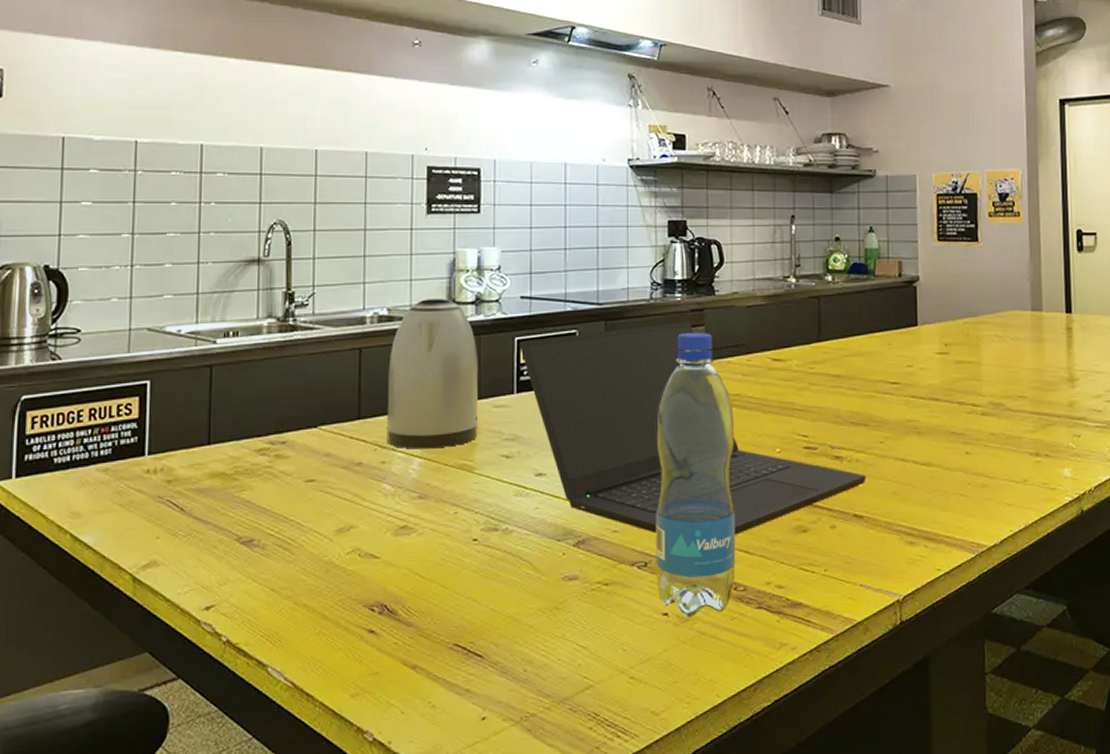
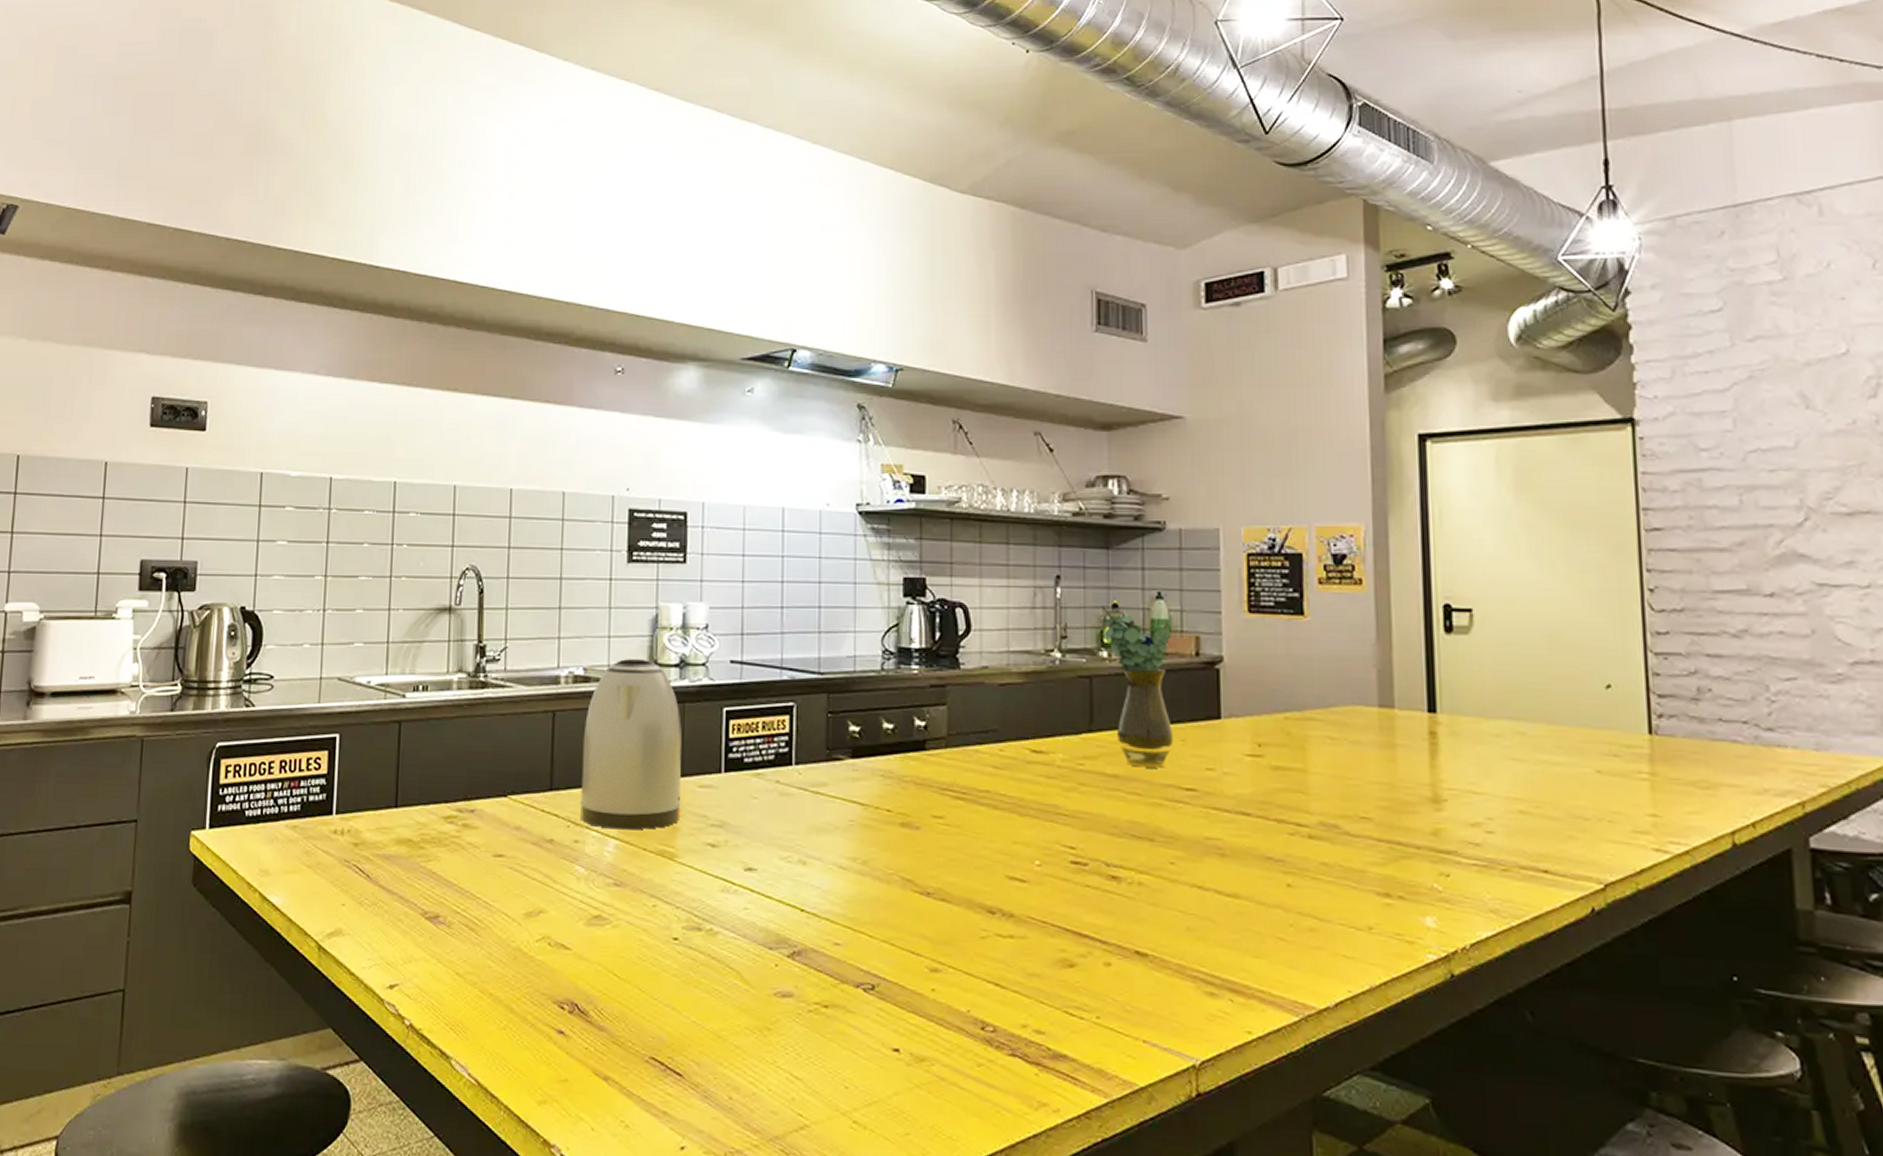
laptop: present [520,321,866,535] -> none [728,698,1152,962]
bottle: present [655,333,736,618] -> none [885,713,984,1058]
vase: none [827,239,883,368] -> present [1102,606,1174,768]

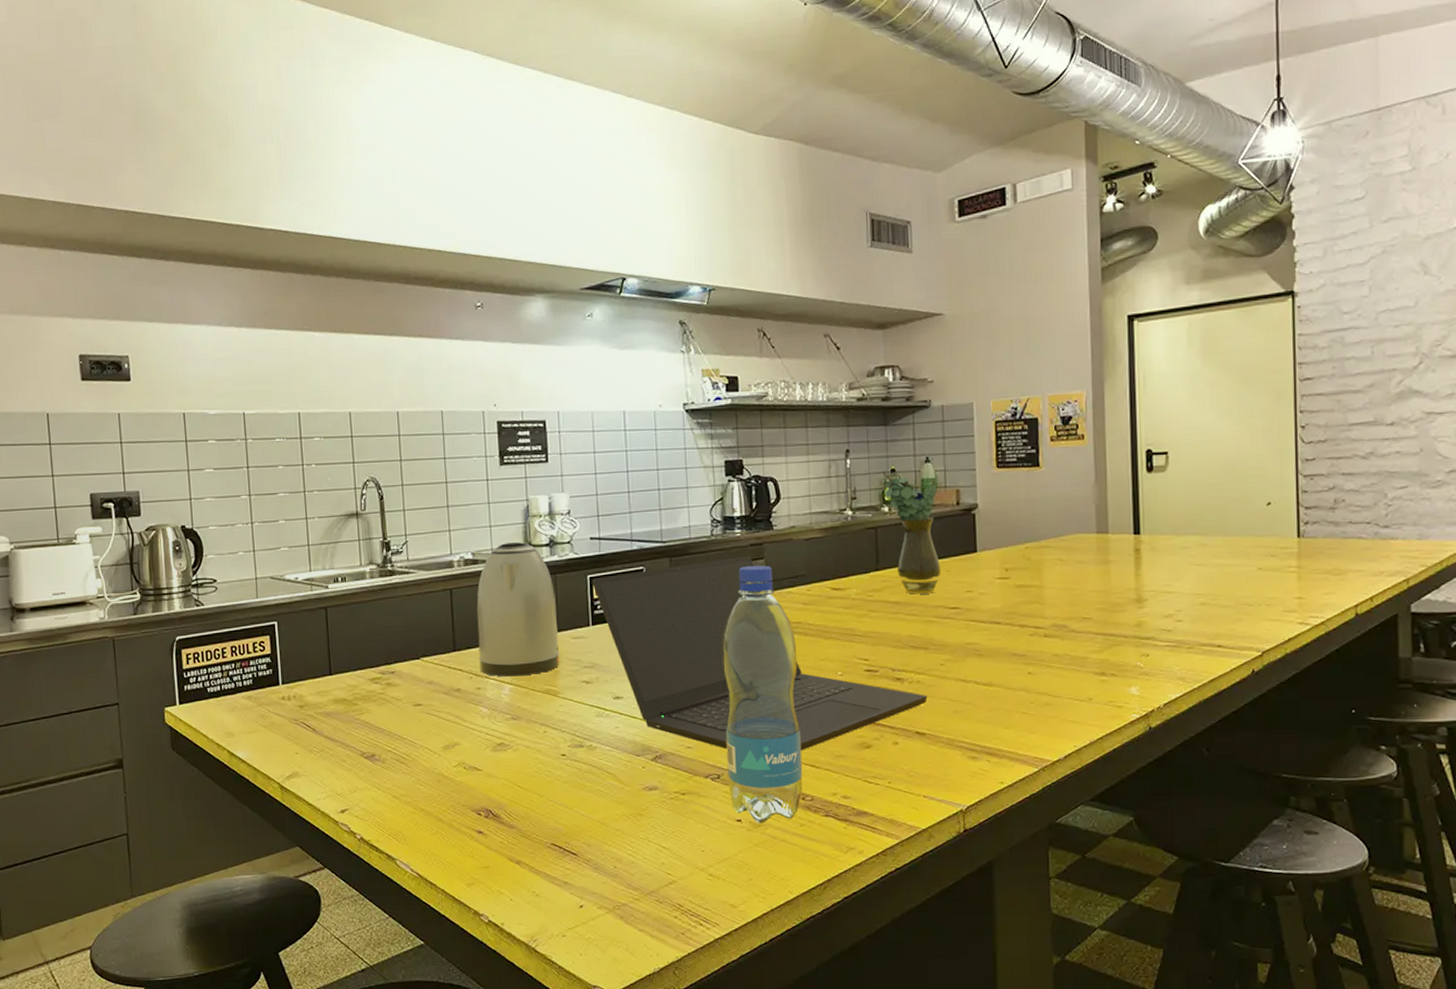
laptop: none [728,698,1152,962] -> present [592,555,928,751]
bottle: none [885,713,984,1058] -> present [722,565,803,824]

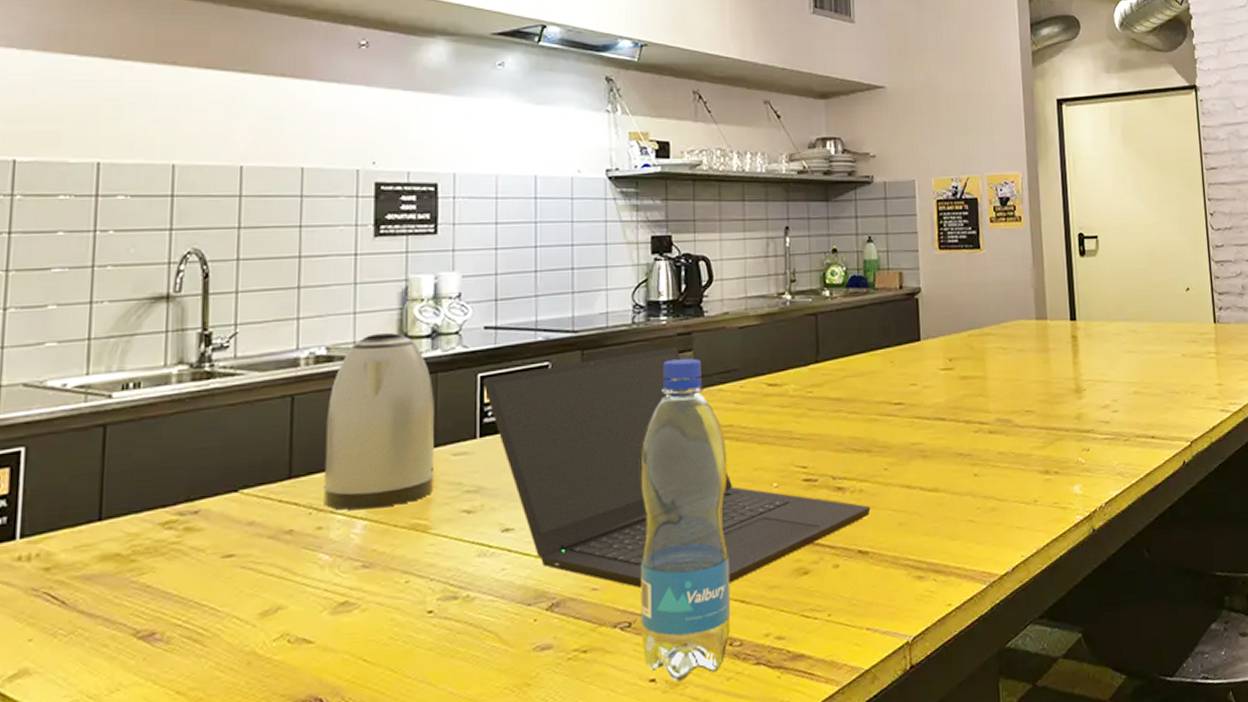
vase: present [883,471,941,594] -> none [824,251,885,389]

